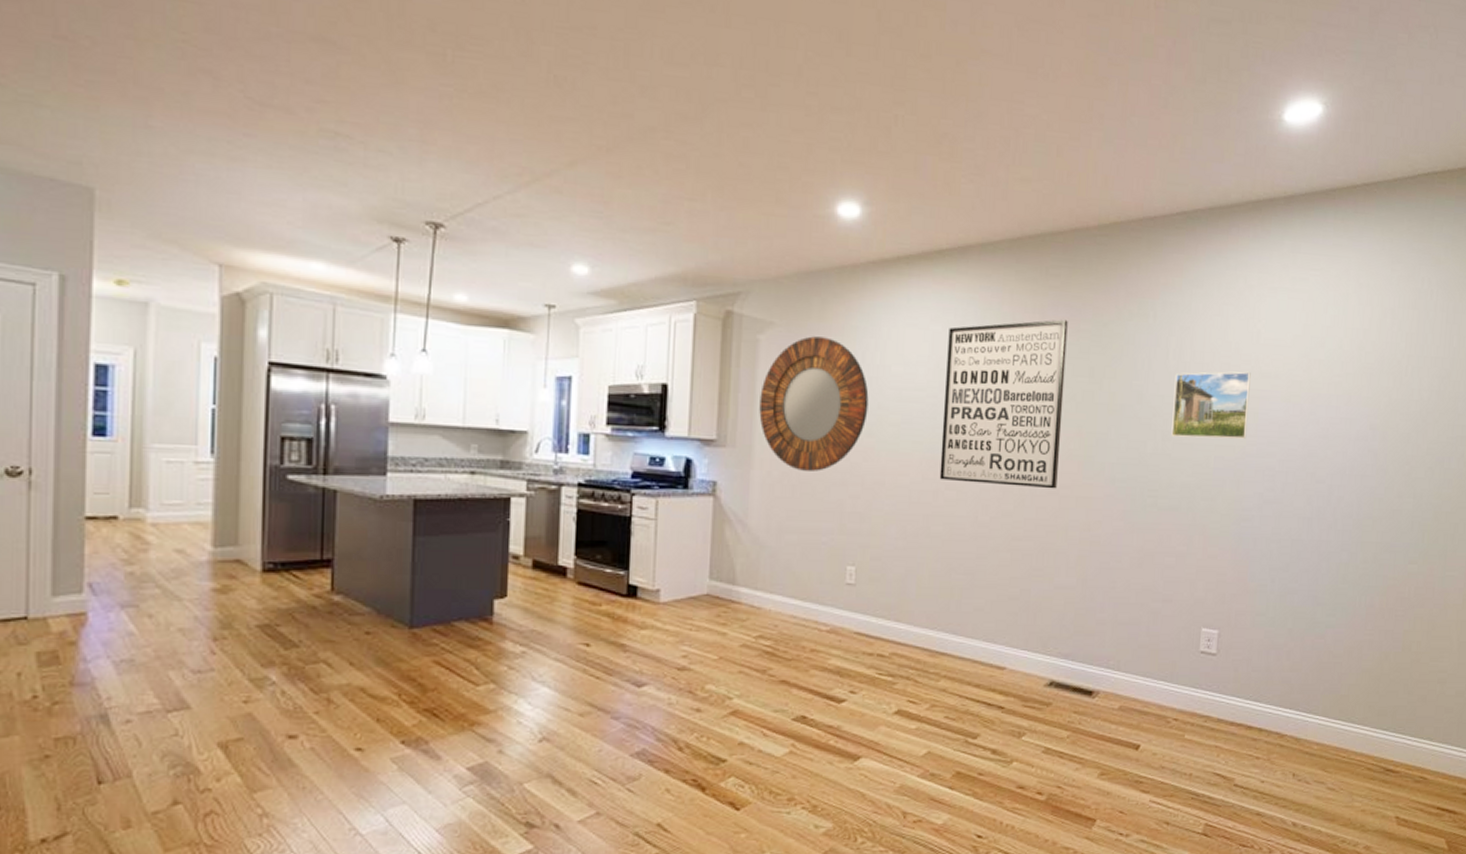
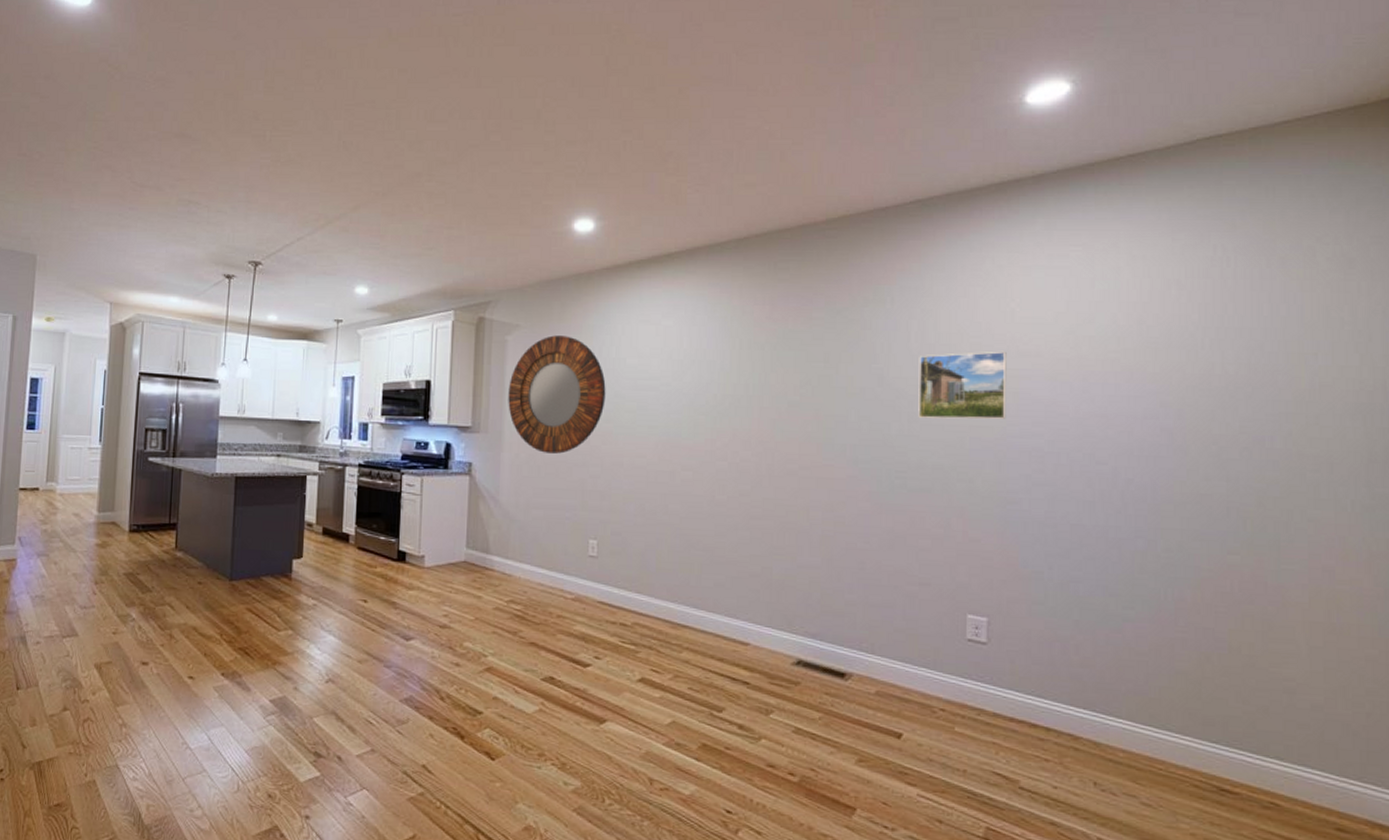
wall art: present [939,319,1068,489] -> none [675,309,799,470]

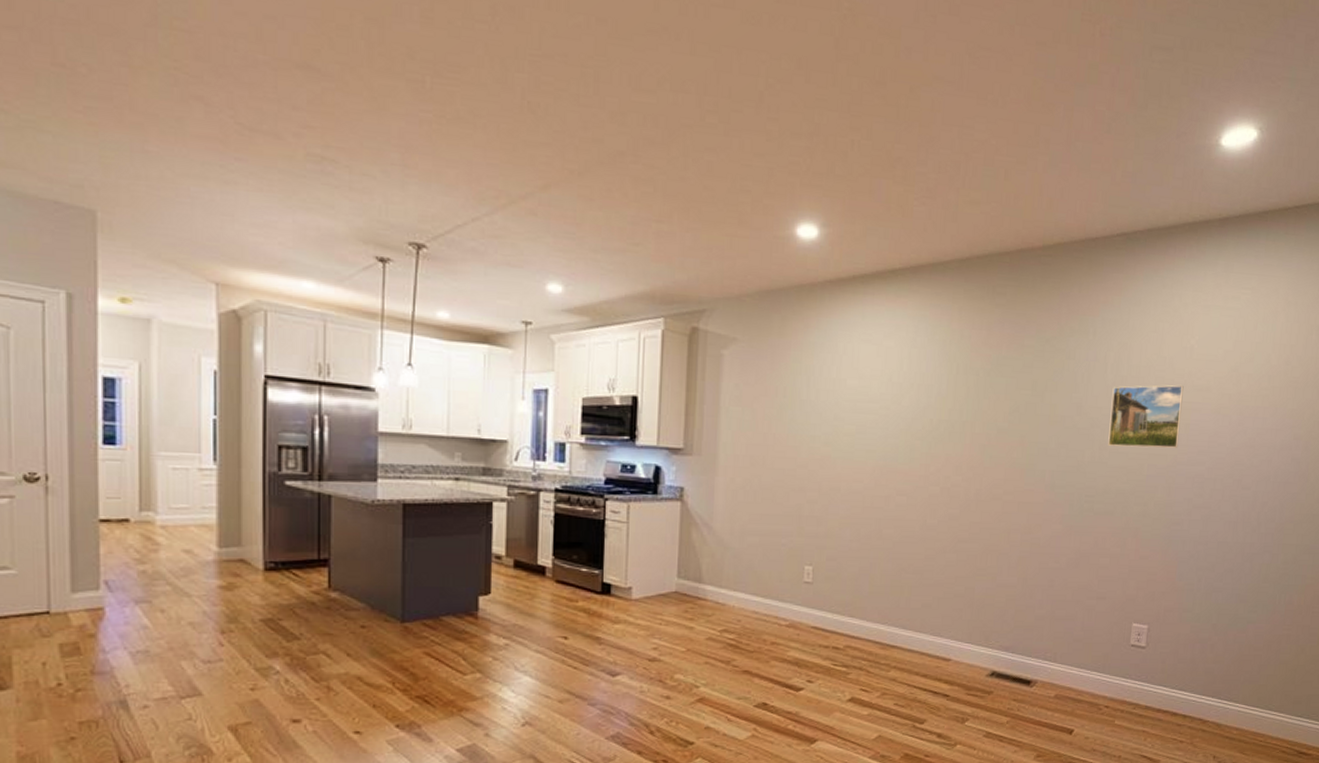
home mirror: present [508,335,606,454] -> none [723,351,826,478]

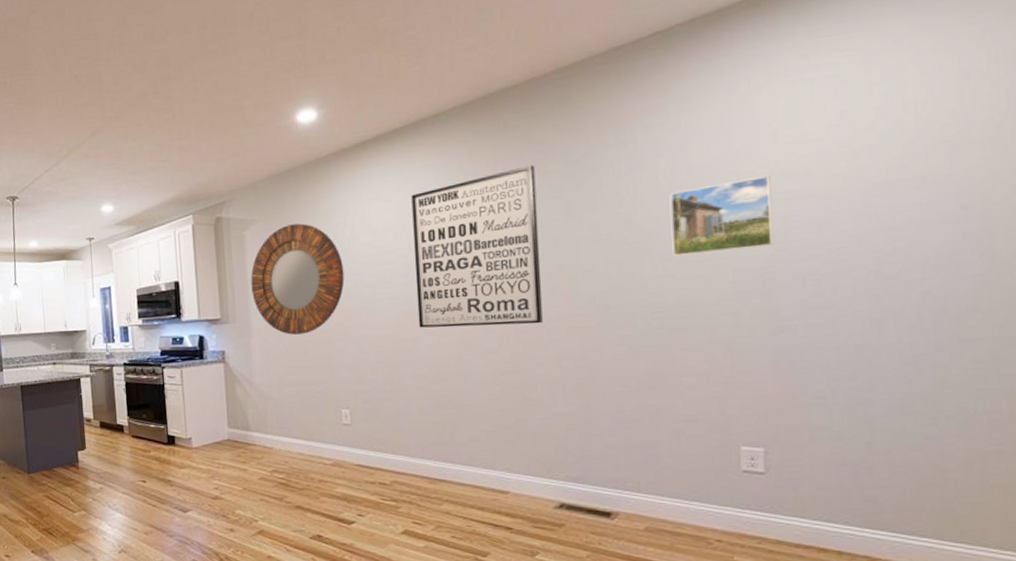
home mirror: none [723,351,826,478] -> present [251,223,345,335]
wall art: none [891,335,1013,495] -> present [411,165,543,328]

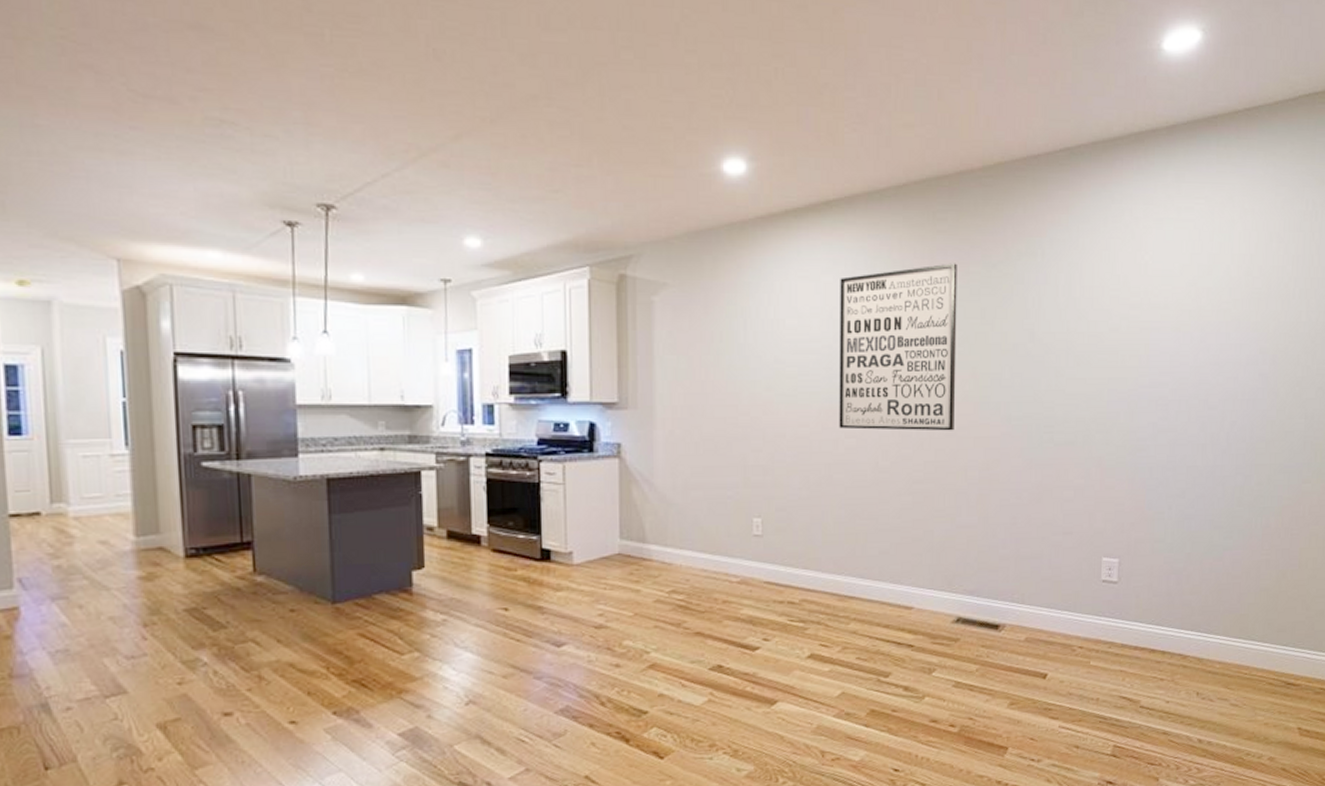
home mirror: present [251,223,345,335] -> none [658,295,765,428]
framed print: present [669,175,774,256] -> none [1064,303,1140,372]

